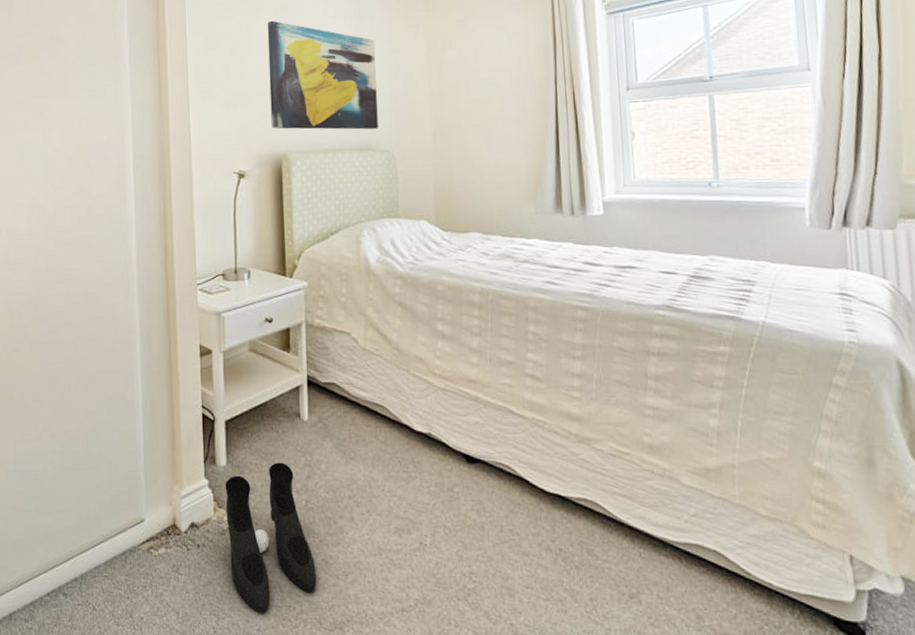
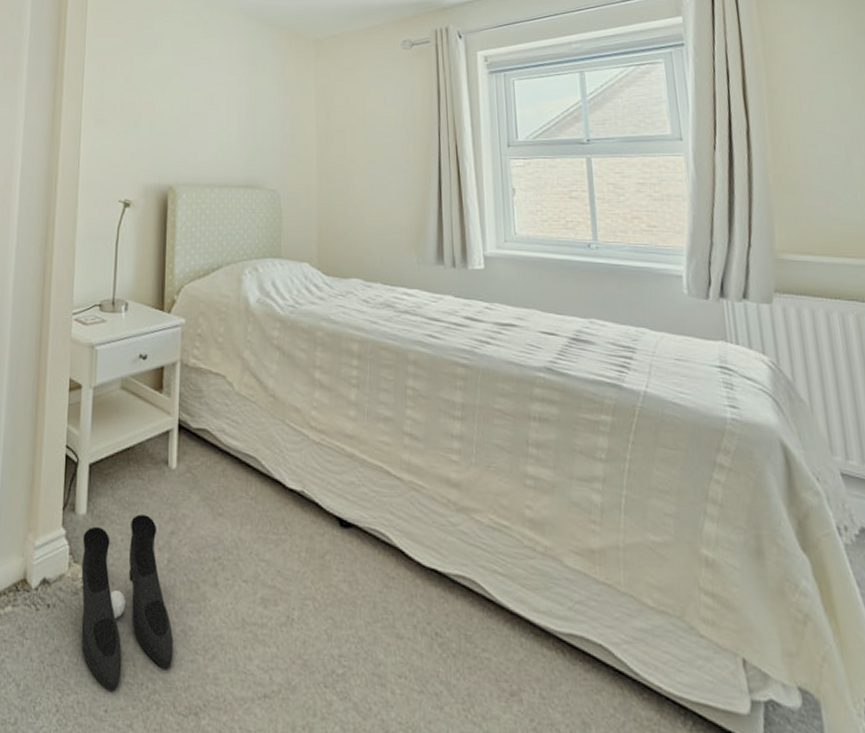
wall art: present [267,20,378,130] -> none [160,55,266,167]

